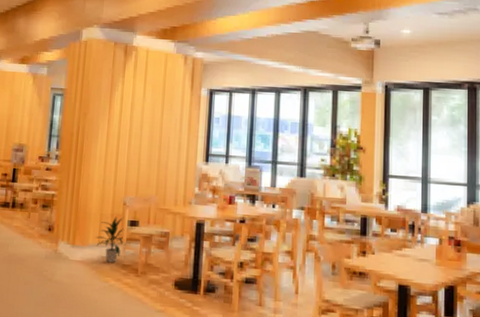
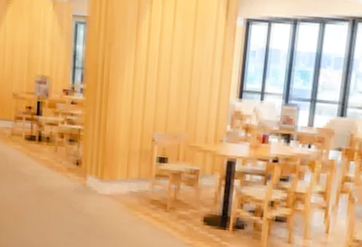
indoor plant: present [94,217,126,263] -> none [123,153,155,198]

